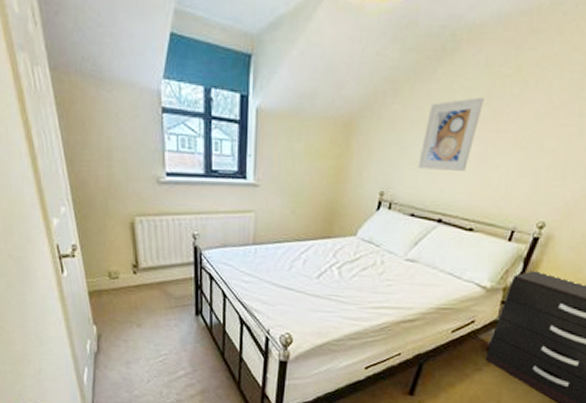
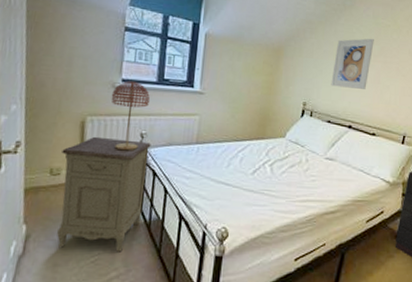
nightstand: none [116,238,205,353] -> present [57,136,151,252]
table lamp: none [157,174,199,254] -> present [111,81,151,151]

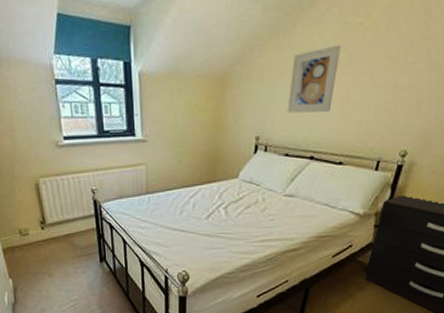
nightstand: present [57,136,151,252] -> none [25,196,107,297]
table lamp: present [111,81,151,151] -> none [56,137,95,208]

